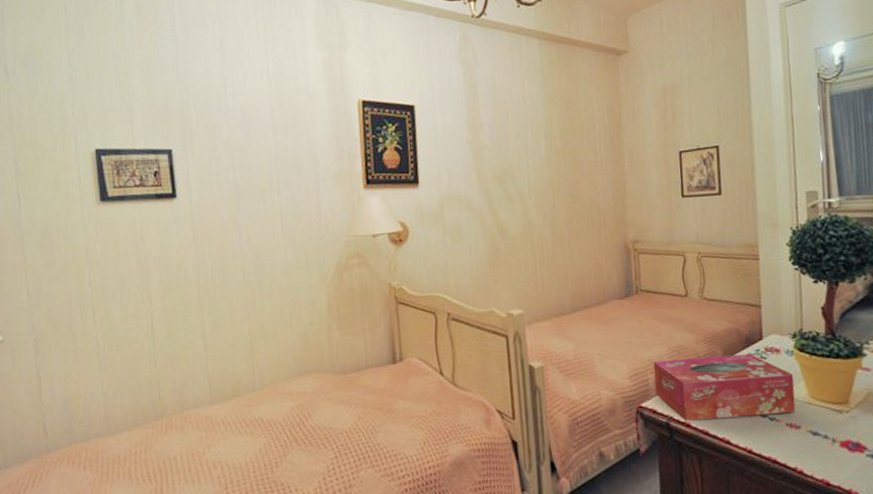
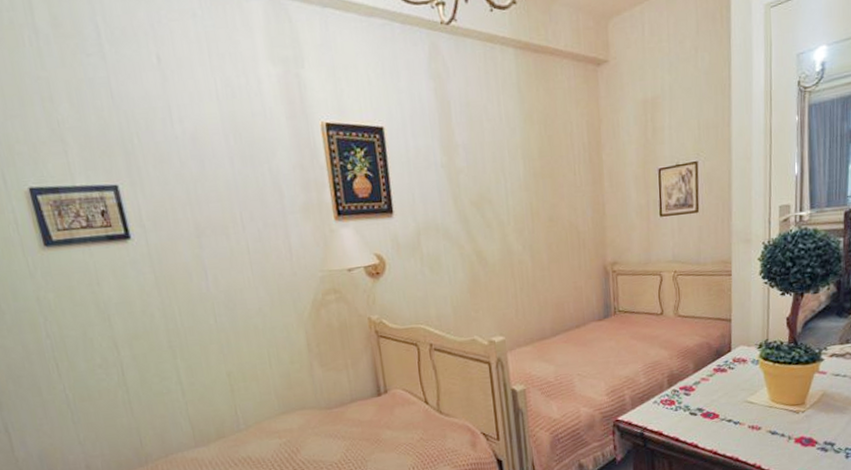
tissue box: present [653,354,796,421] -> none [629,365,758,430]

